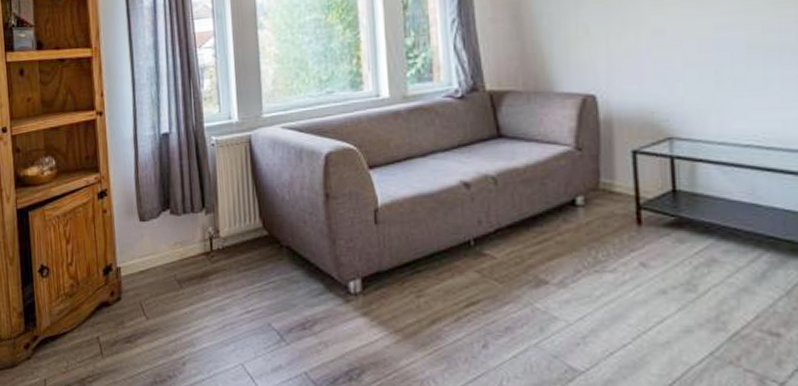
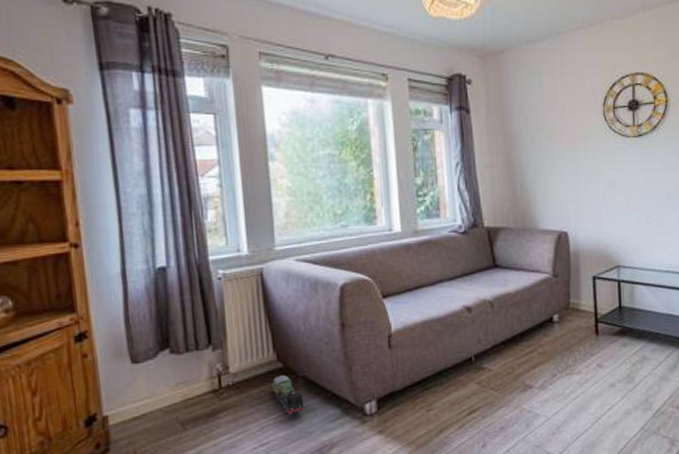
toy train: none [258,243,288,285] -> present [272,375,305,415]

